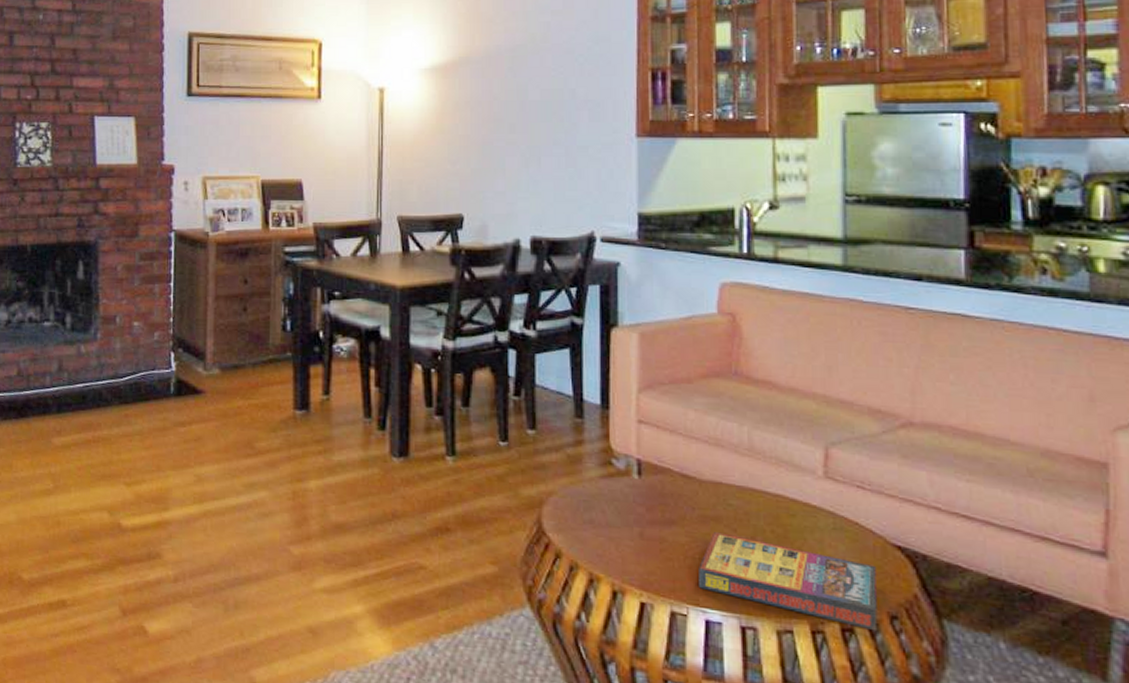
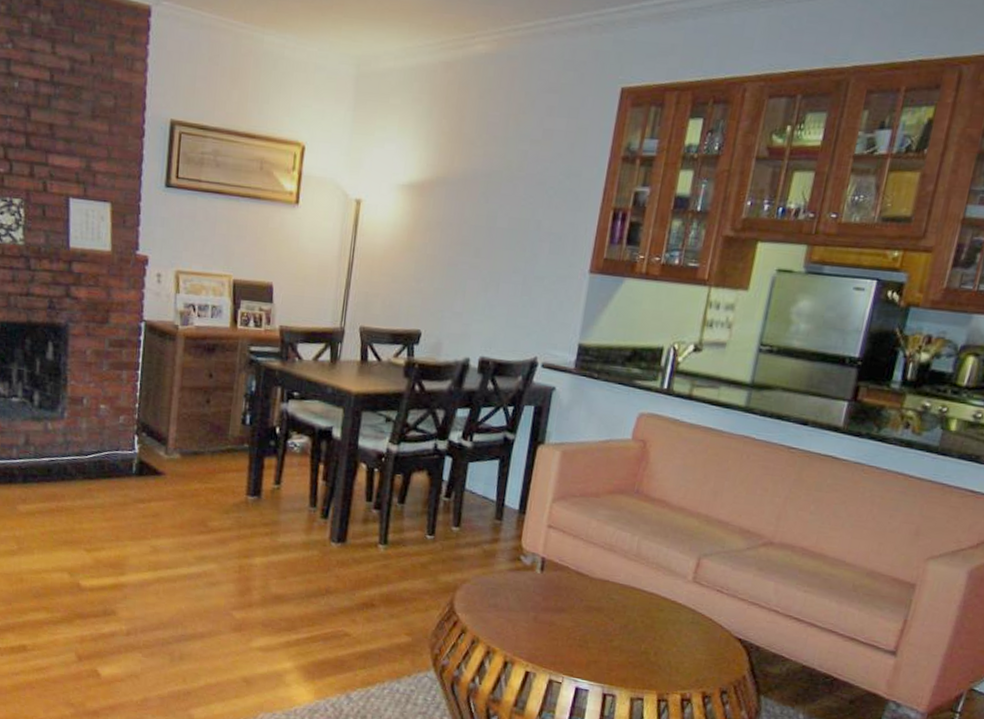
game compilation box: present [699,532,878,632] -> none [575,620,719,702]

